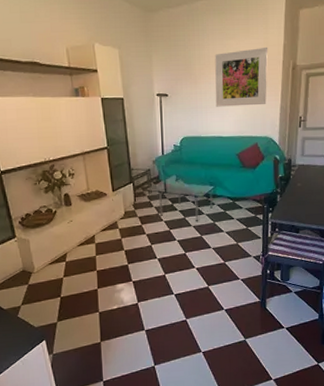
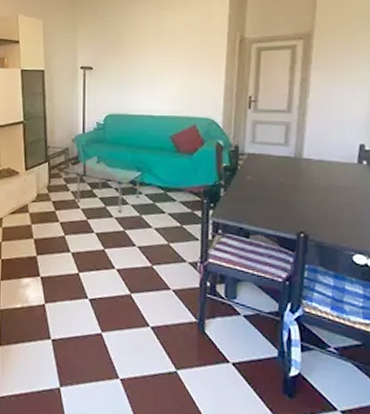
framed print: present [215,48,268,107] -> none [146,19,210,82]

